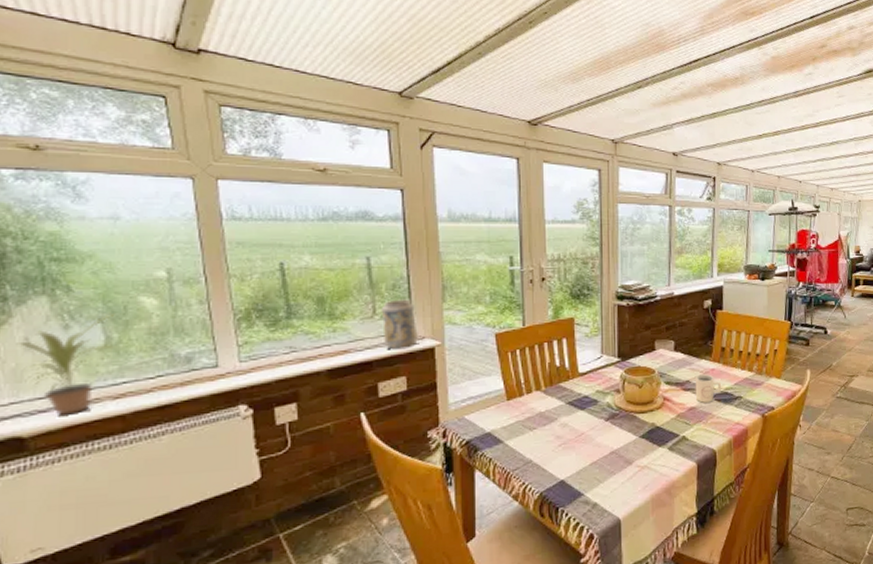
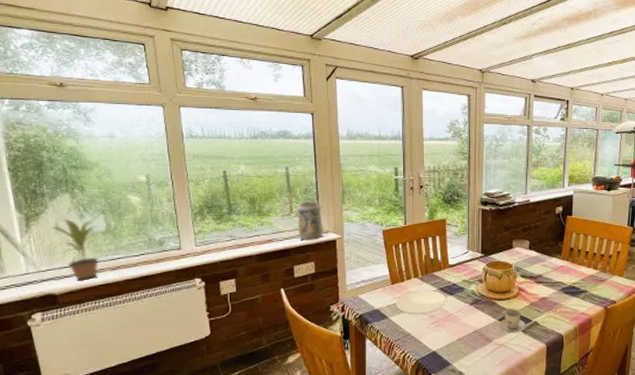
plate: none [513,405,576,437] -> present [396,290,446,315]
teacup: none [641,422,673,452] -> present [499,309,526,333]
mug: present [695,374,722,403] -> none [546,270,570,294]

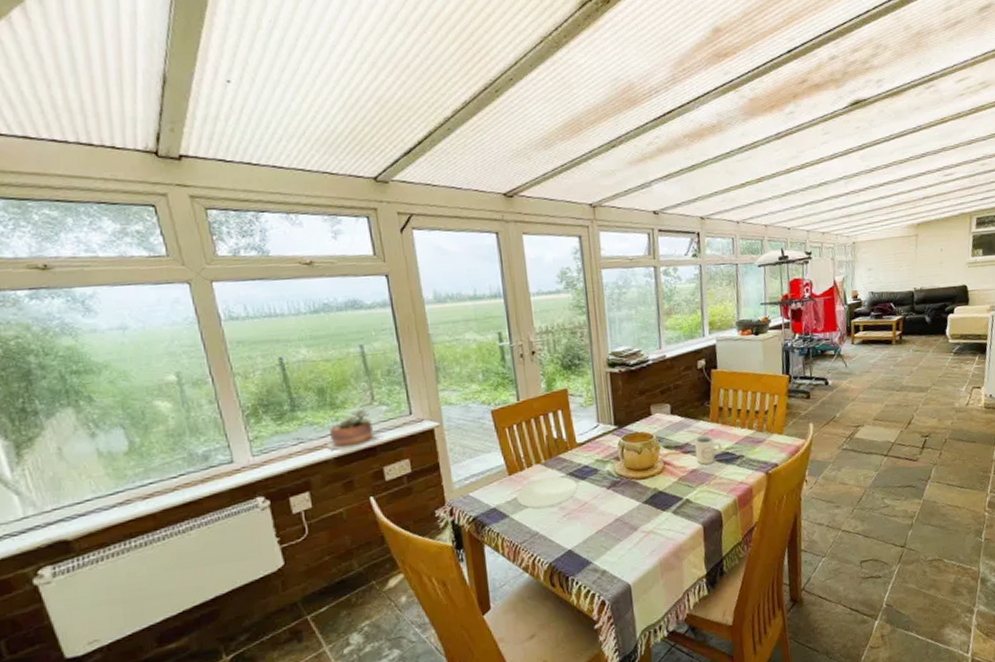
potted plant: present [51,207,117,281] -> none [52,419,145,519]
succulent plant: none [251,218,296,251] -> present [325,409,383,452]
decorative vase: present [296,201,324,241] -> none [378,383,417,435]
teacup: present [499,309,526,333] -> none [645,487,677,516]
mug: none [546,270,570,294] -> present [694,435,723,465]

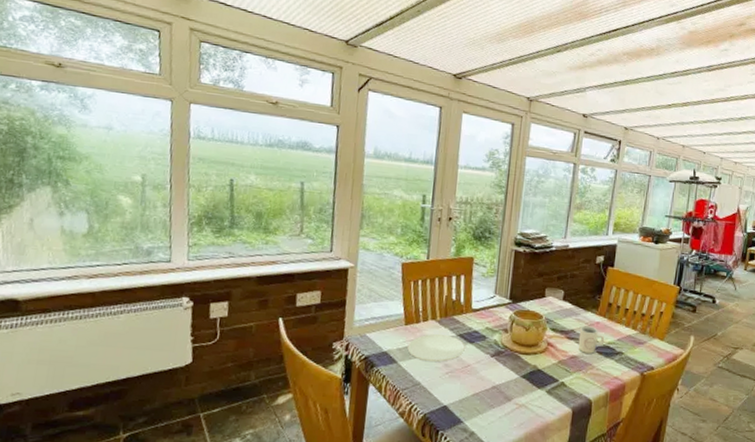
succulent plant: present [325,409,383,452] -> none [251,238,303,273]

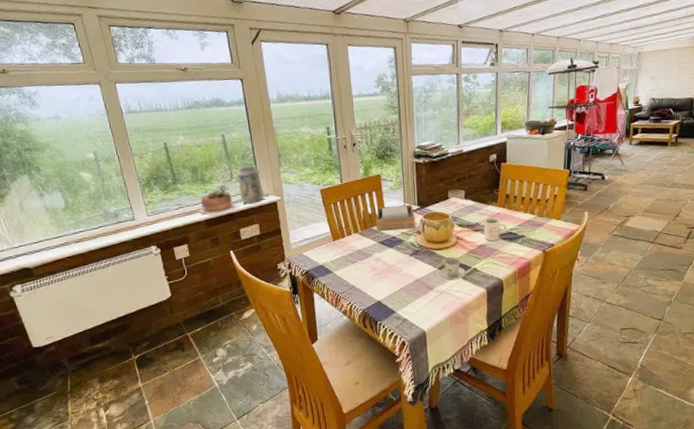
succulent plant: none [251,238,303,273] -> present [198,185,239,216]
decorative vase: none [306,222,336,267] -> present [236,165,264,205]
plate: present [407,334,465,363] -> none [339,244,387,268]
napkin holder: none [458,293,505,324] -> present [376,204,415,231]
teacup: none [522,365,552,393] -> present [440,257,466,280]

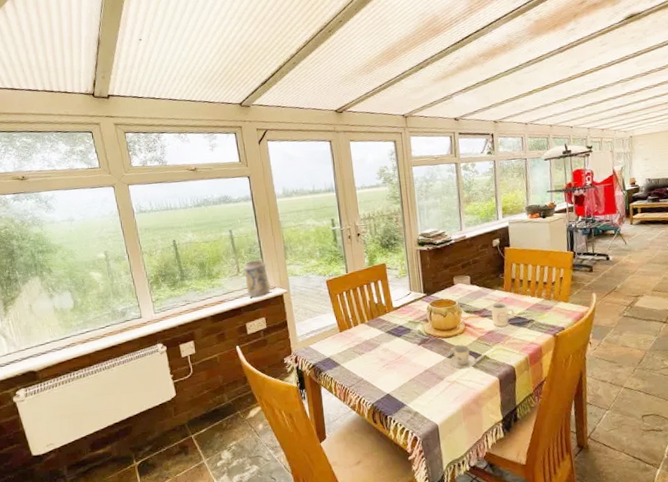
succulent plant: present [198,185,239,216] -> none [204,279,246,312]
napkin holder: present [376,204,415,231] -> none [382,292,422,320]

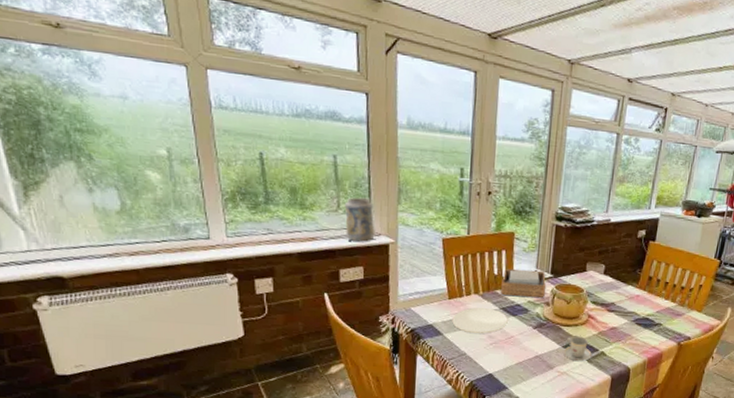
plate: none [346,334,395,360] -> present [452,307,508,334]
napkin holder: none [382,292,422,320] -> present [501,268,546,298]
mug: present [491,302,515,327] -> none [618,299,644,325]

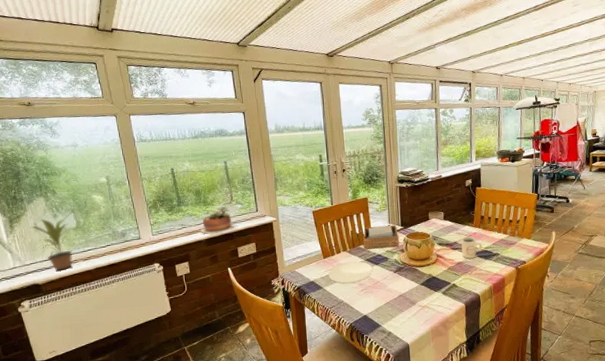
potted plant: none [55,183,134,265] -> present [31,206,86,272]
succulent plant: none [291,214,343,250] -> present [199,207,238,236]
decorative vase: present [344,197,375,243] -> none [236,189,261,225]
teacup: present [563,336,592,362] -> none [422,273,446,295]
mug: none [618,299,644,325] -> present [461,237,483,259]

